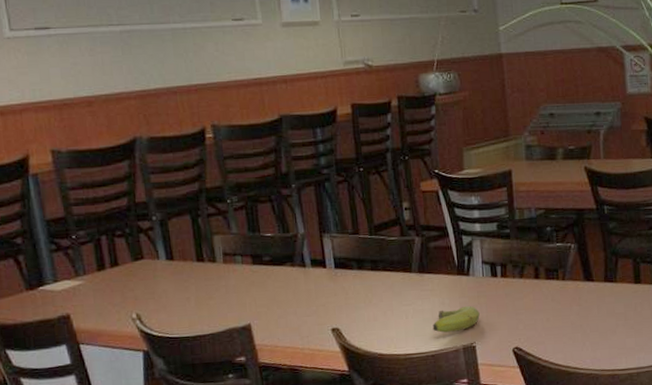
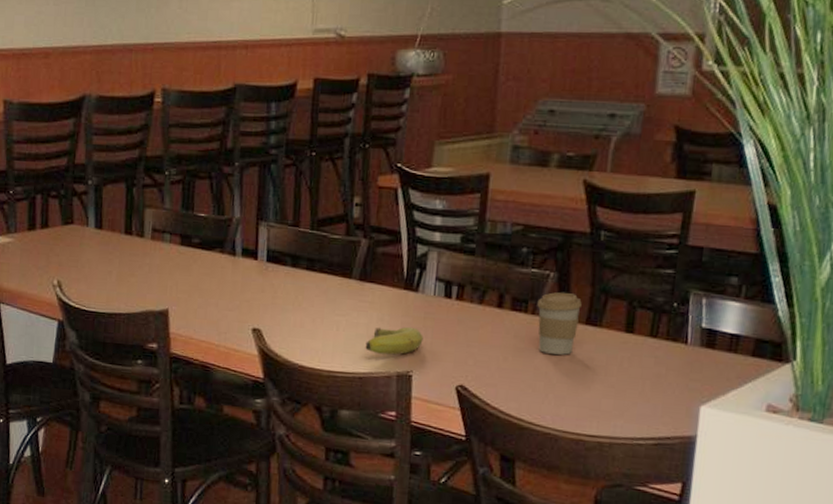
coffee cup: none [565,259,599,310] -> present [537,292,582,355]

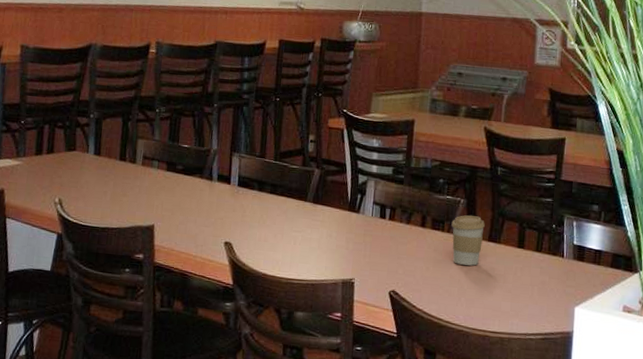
fruit: present [365,326,423,355] -> none [317,241,363,265]

